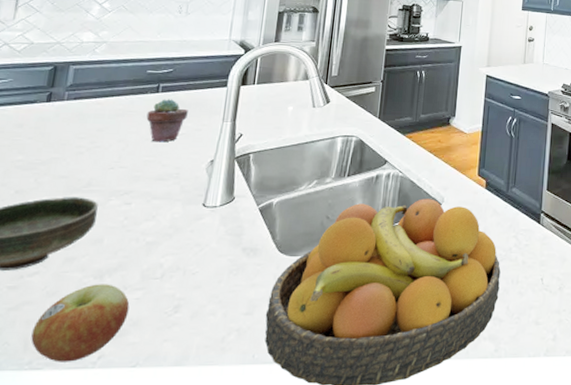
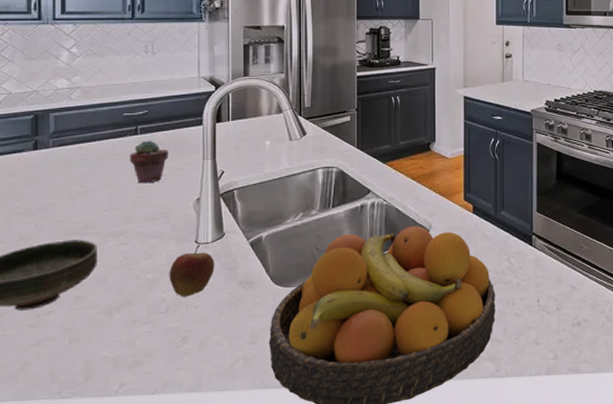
apple: present [31,284,130,362] -> none [57,319,141,391]
fruit: none [169,207,221,262] -> present [169,244,215,297]

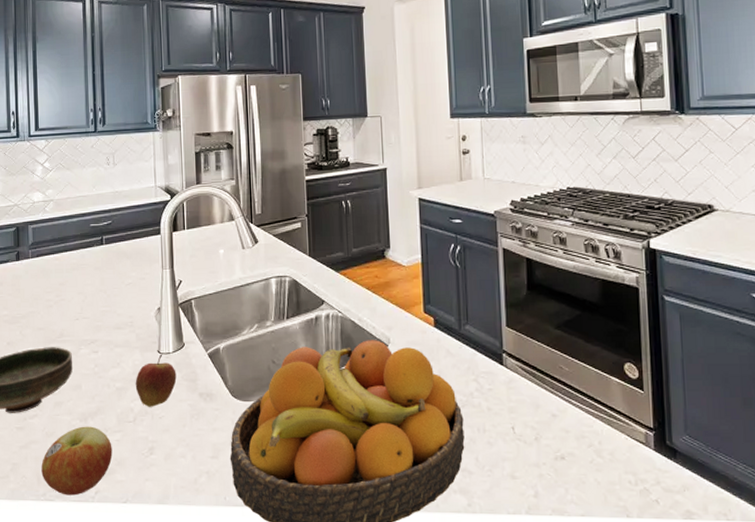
apple: none [57,319,141,391] -> present [41,426,113,496]
potted succulent: present [129,140,168,184] -> none [97,250,131,293]

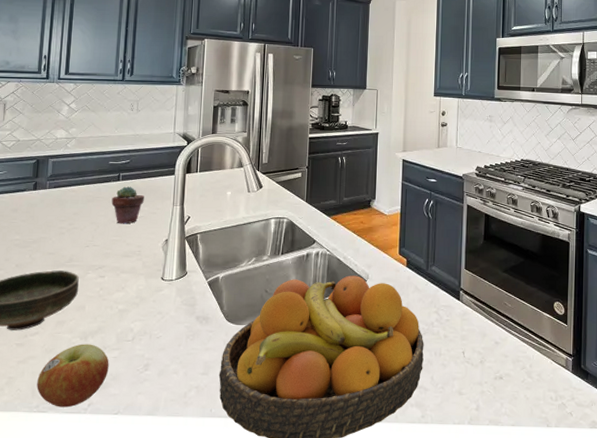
potted succulent: none [97,250,131,293] -> present [111,186,144,224]
fruit: present [135,354,177,407] -> none [137,280,177,328]

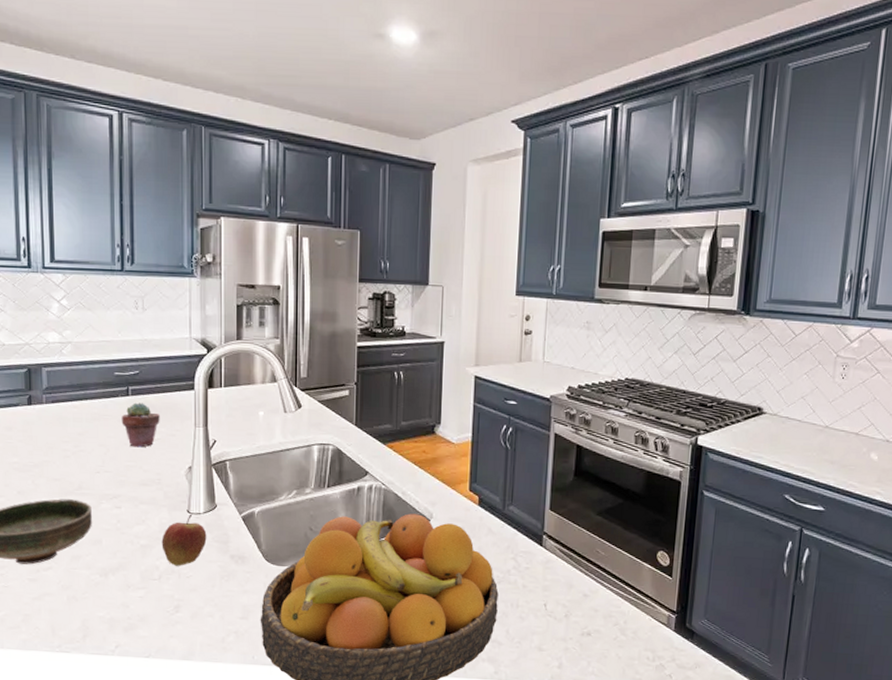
apple: present [37,344,109,408] -> none [56,581,135,649]
fruit: none [137,280,177,328] -> present [161,514,207,566]

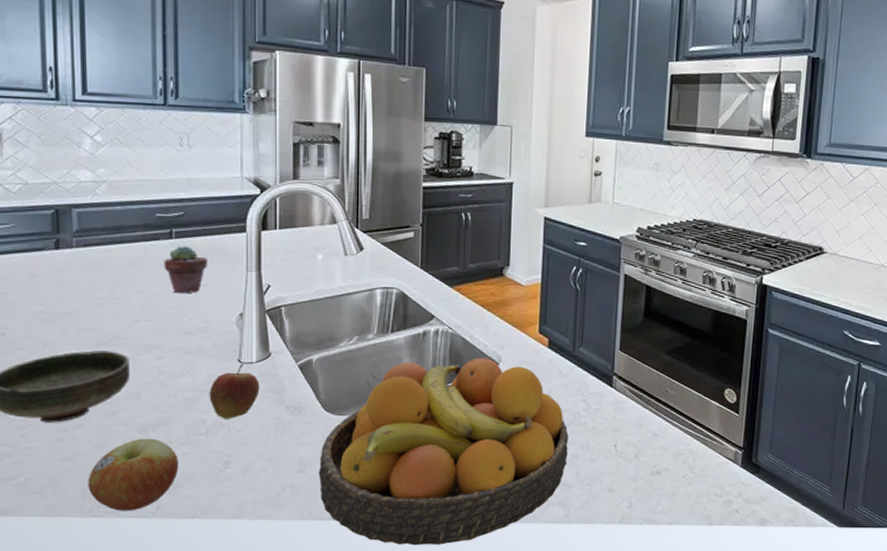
apple: none [56,581,135,649] -> present [88,438,179,511]

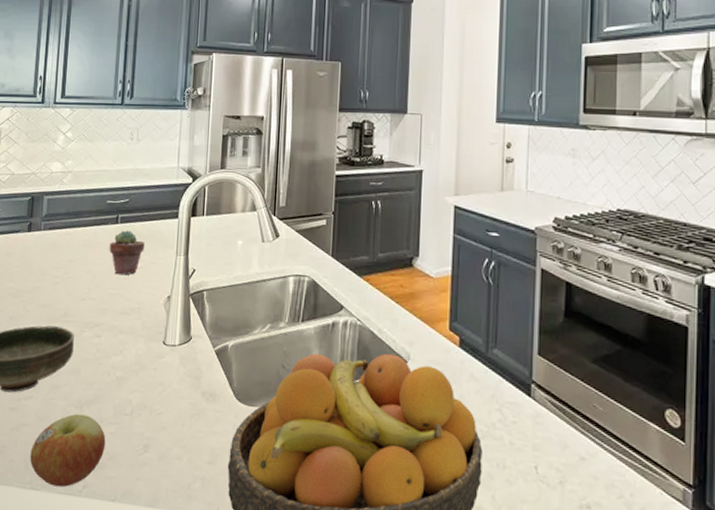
fruit: present [209,363,260,419] -> none [136,345,180,402]

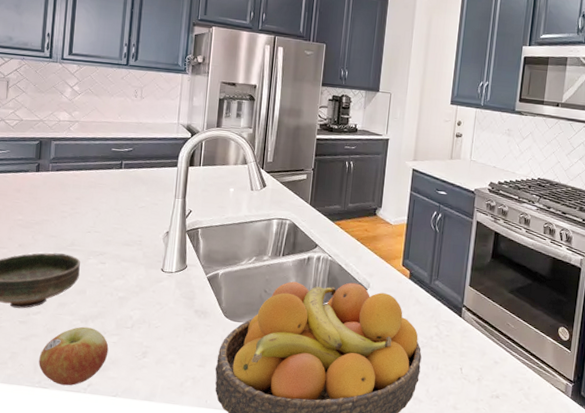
potted succulent: present [109,230,145,276] -> none [113,175,146,213]

